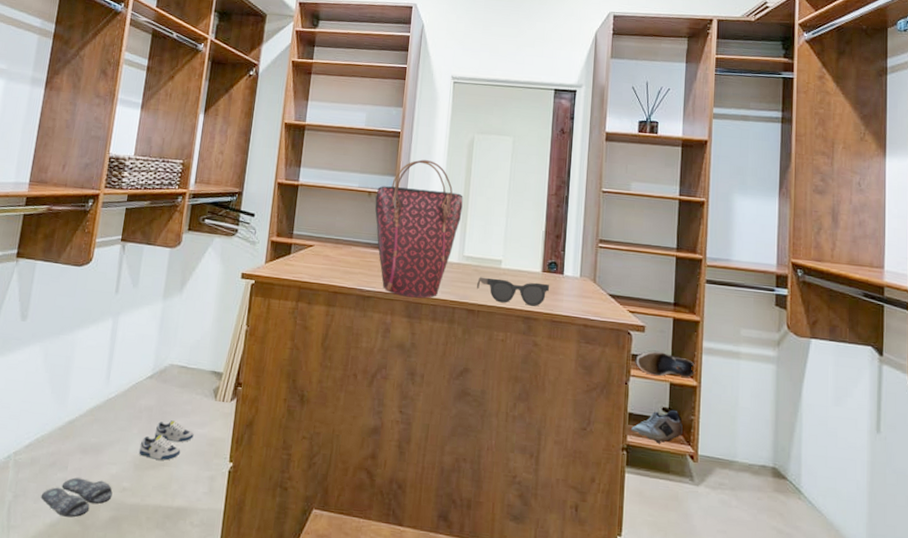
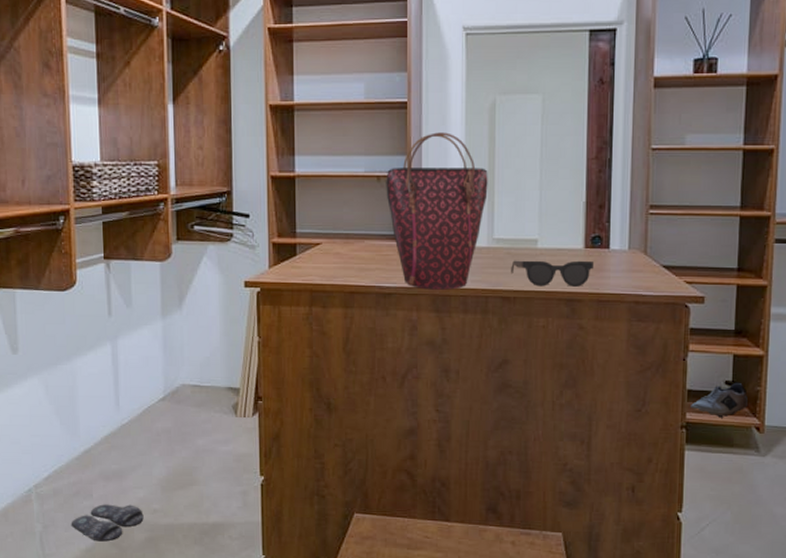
shoe: present [139,420,194,460] -> none [163,440,219,480]
shoe: present [635,350,696,378] -> none [693,322,763,349]

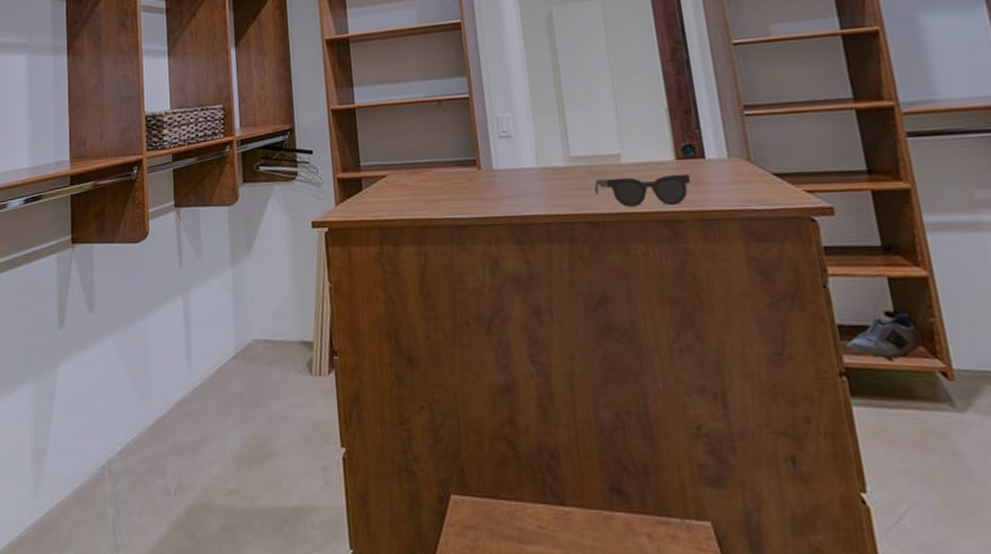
slippers: present [72,504,144,542] -> none [145,484,219,530]
handbag: present [386,132,488,290] -> none [447,48,558,219]

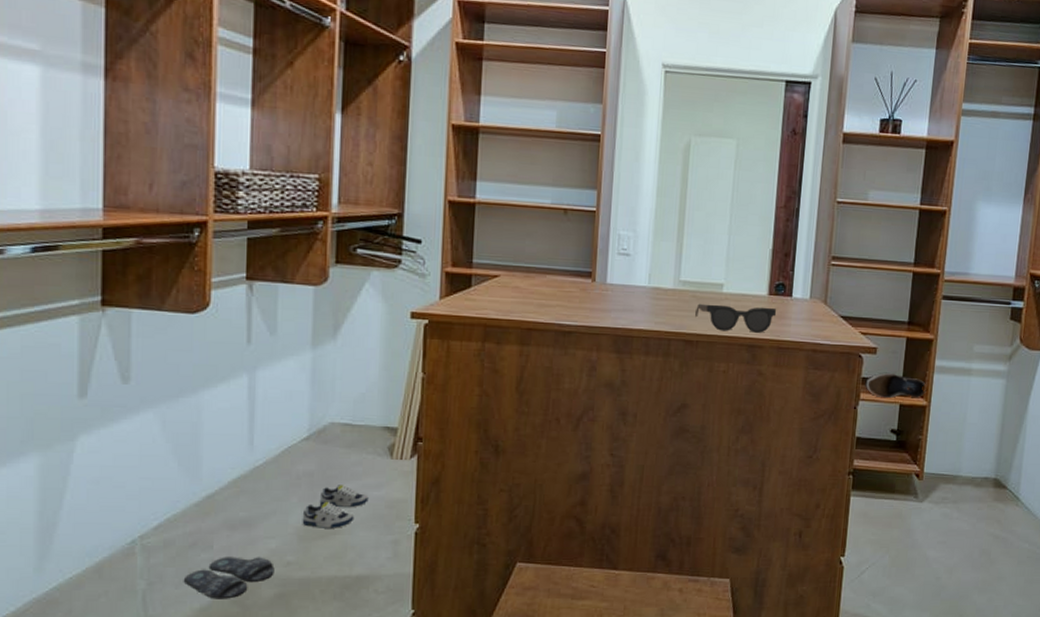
slippers: none [145,484,219,530] -> present [185,557,275,599]
shoe: none [238,405,295,453] -> present [302,485,369,528]
shoe: none [829,237,922,272] -> present [865,372,927,399]
shoe: present [845,314,927,361] -> none [857,432,912,465]

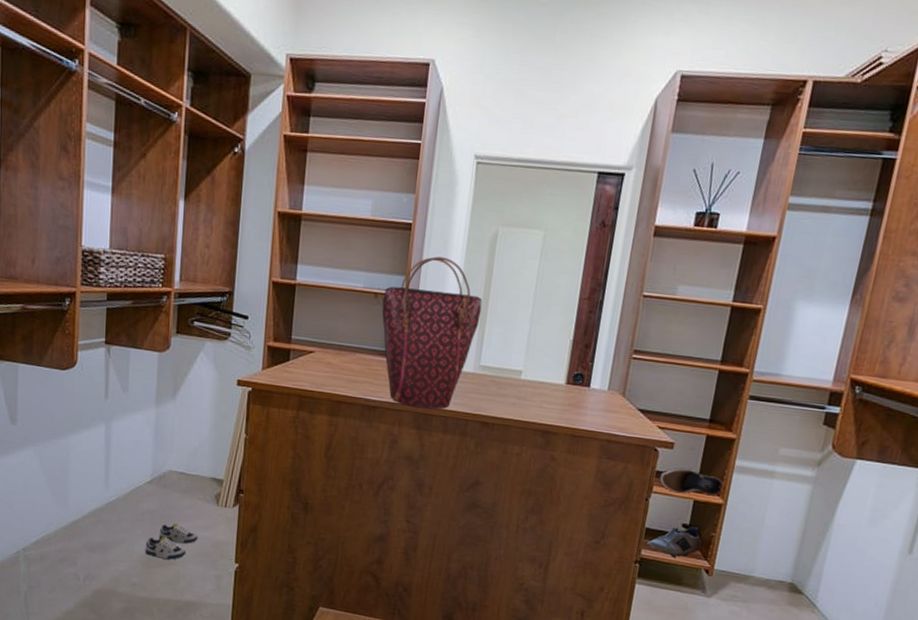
slippers: present [185,557,275,599] -> none [55,572,123,607]
handbag: none [572,168,679,331] -> present [381,256,483,410]
sunglasses: present [695,303,777,333] -> none [493,388,574,420]
shoe: none [857,432,912,465] -> present [646,527,702,558]

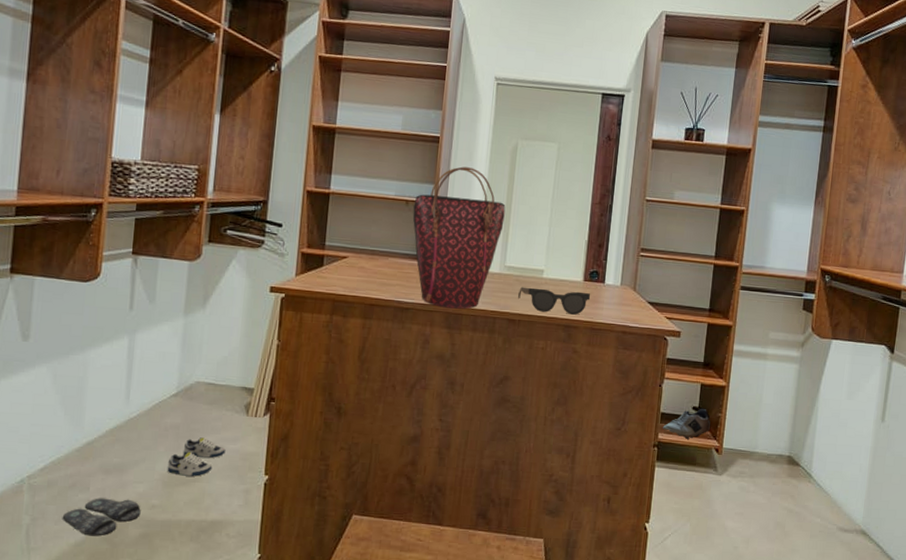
slippers: none [55,572,123,607] -> present [63,498,141,536]
sunglasses: none [493,388,574,420] -> present [518,287,591,315]
shoe: present [658,467,725,496] -> none [669,354,726,379]

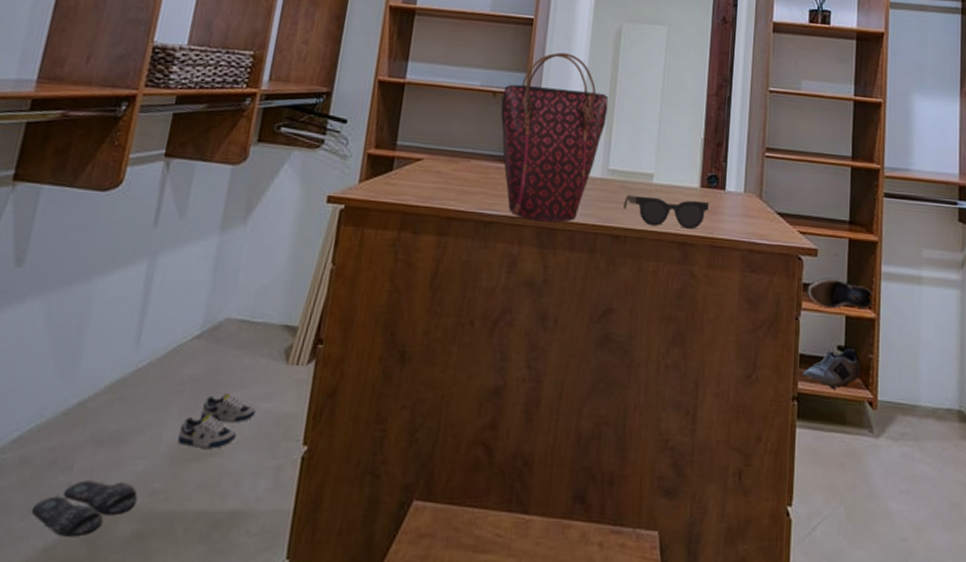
shoe: none [669,354,726,379] -> present [806,278,874,310]

